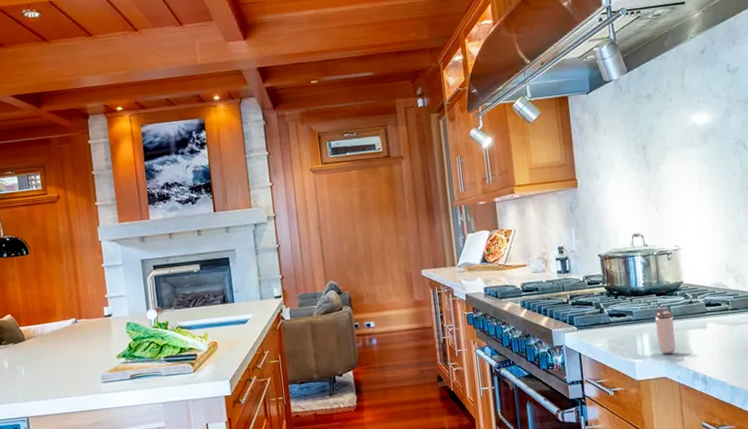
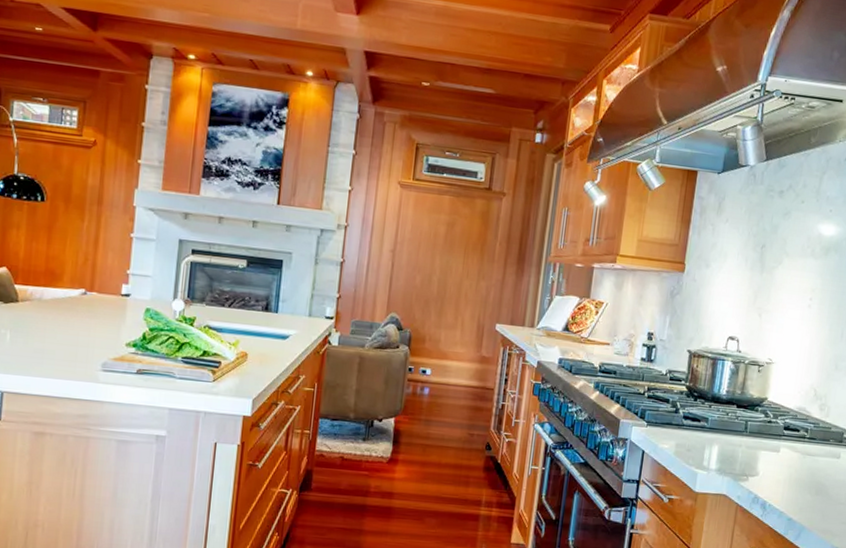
shaker: present [655,307,676,354] -> none [725,420,750,471]

